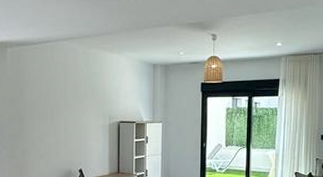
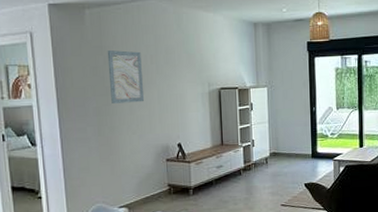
wall art: none [23,84,53,131] -> present [107,50,145,103]

